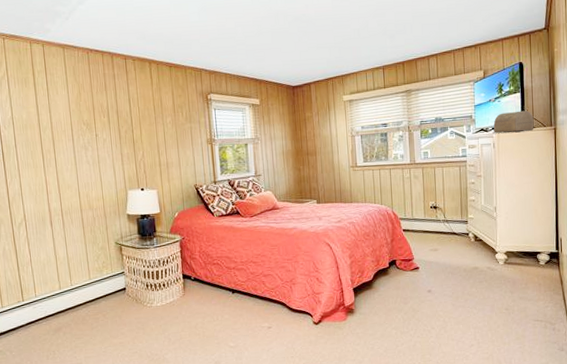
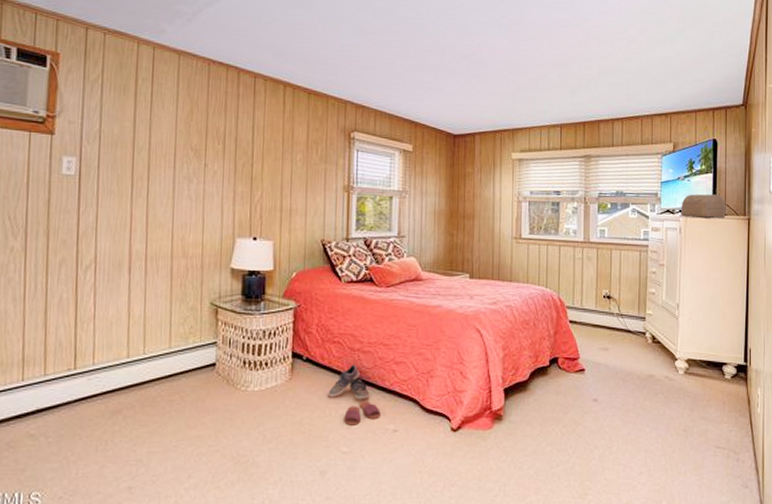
shoe: none [214,279,247,307] -> present [328,364,370,400]
slippers: none [228,306,257,326] -> present [344,400,380,425]

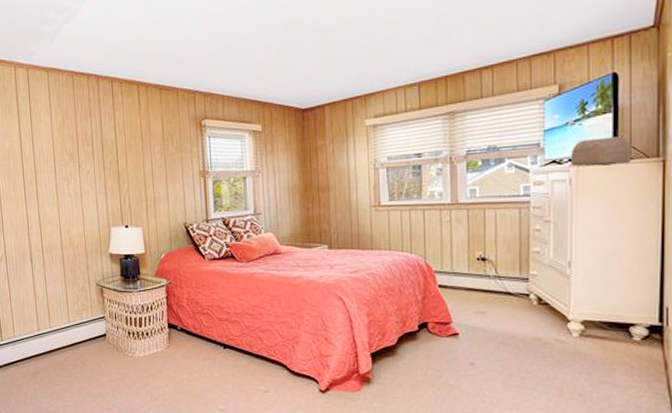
shoe: present [328,364,370,400] -> none [202,333,240,364]
slippers: present [344,400,380,425] -> none [218,364,251,386]

